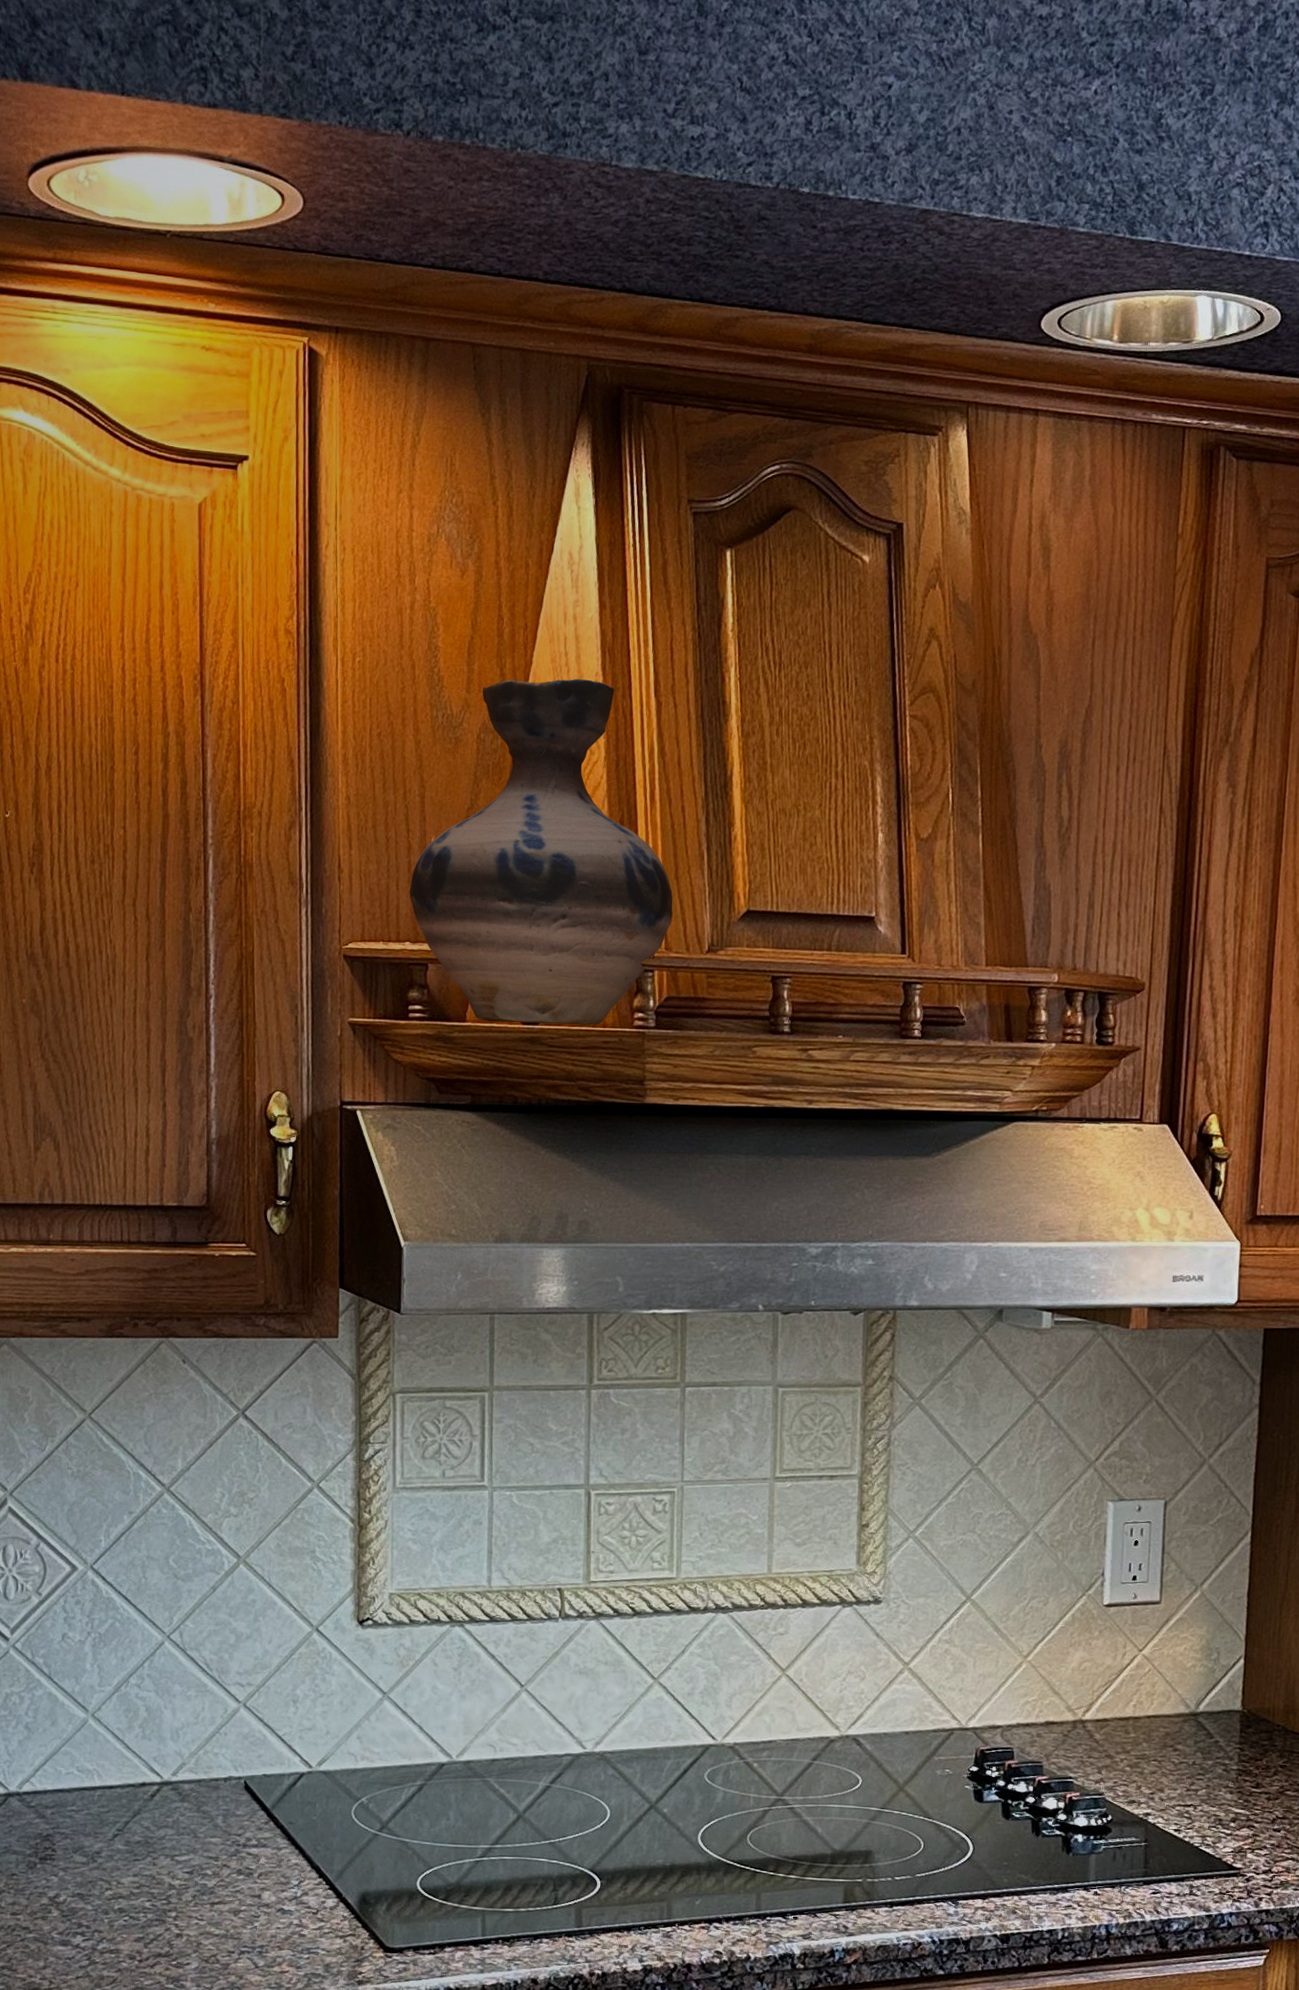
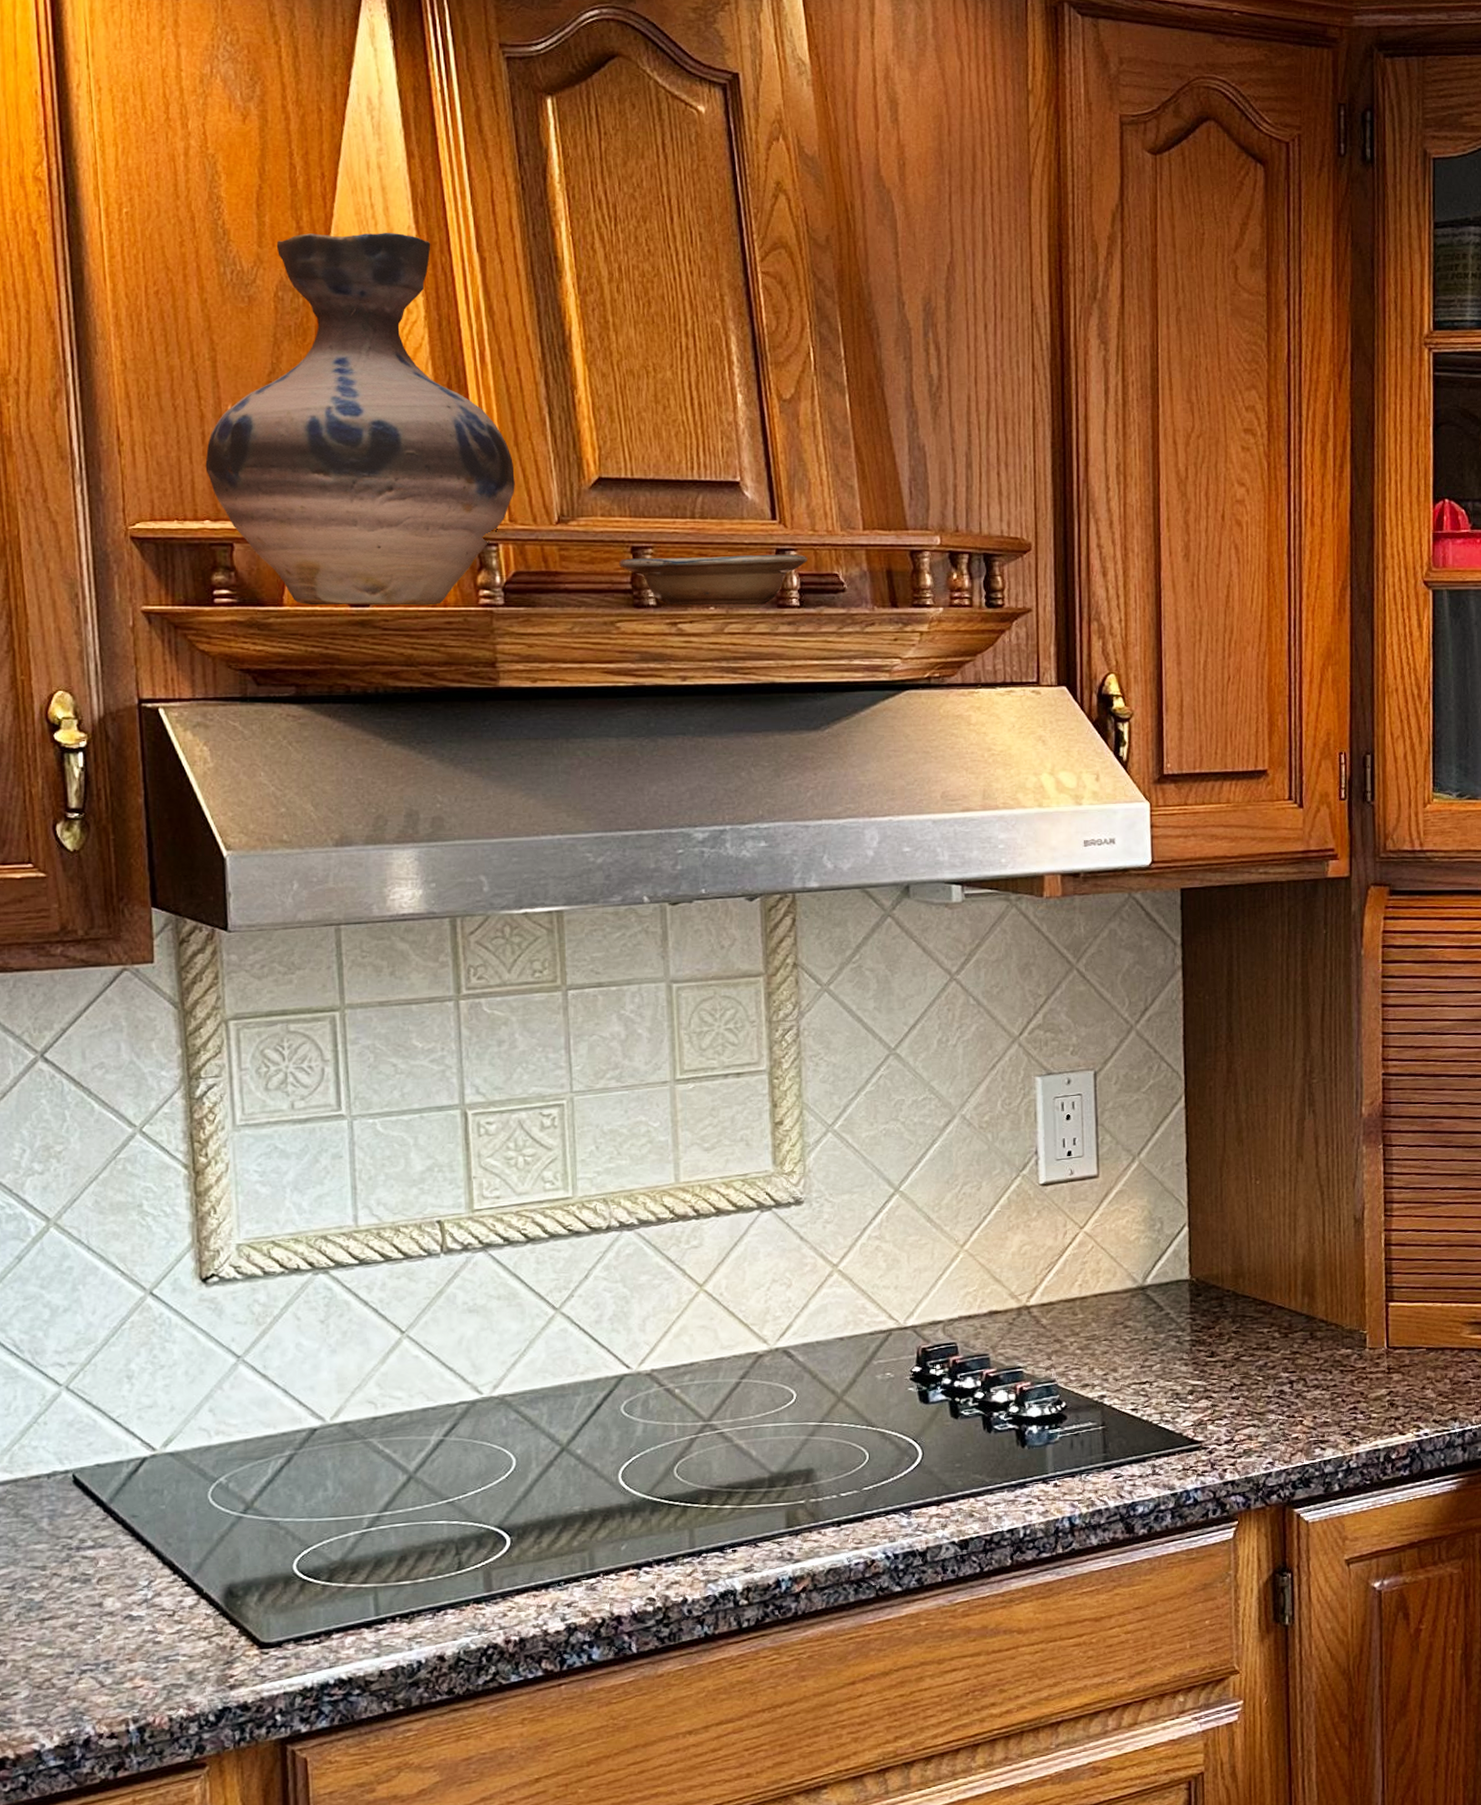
decorative plate: none [759,987,933,1035] -> present [618,554,809,606]

